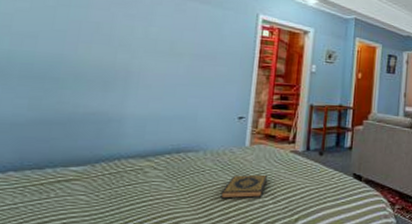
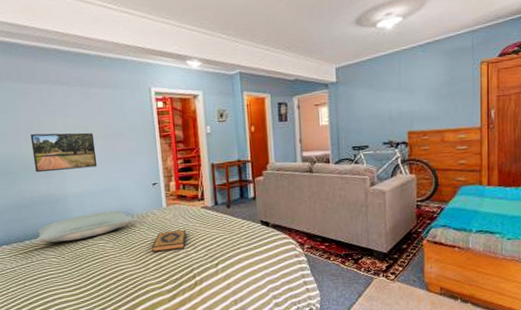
pillow: none [61,142,207,175] -> present [35,211,135,243]
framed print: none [89,36,180,88] -> present [30,132,98,173]

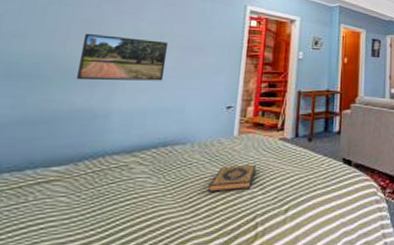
pillow: present [35,211,135,243] -> none [42,137,195,174]

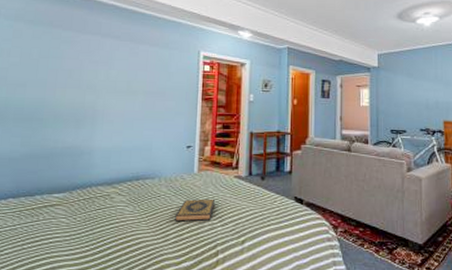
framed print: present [76,33,169,81] -> none [65,81,135,123]

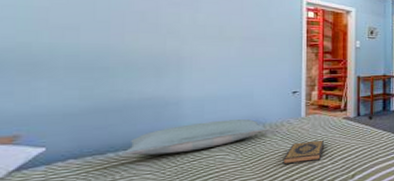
pillow: none [47,171,162,201] -> present [124,119,266,155]

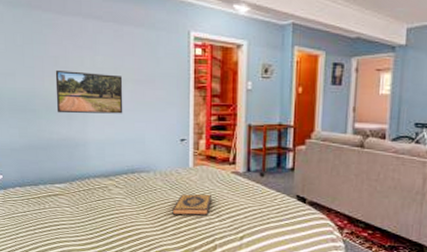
pillow: present [124,119,266,155] -> none [50,164,157,192]
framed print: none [140,25,229,71] -> present [55,69,123,114]

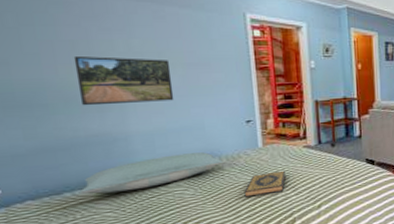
pillow: none [50,164,157,192] -> present [80,152,223,194]

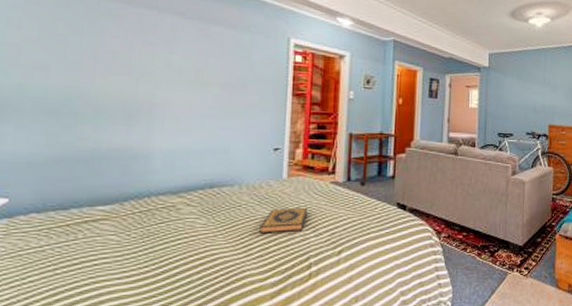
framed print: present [73,55,174,106] -> none [110,66,206,120]
pillow: present [80,152,223,194] -> none [88,178,243,213]

